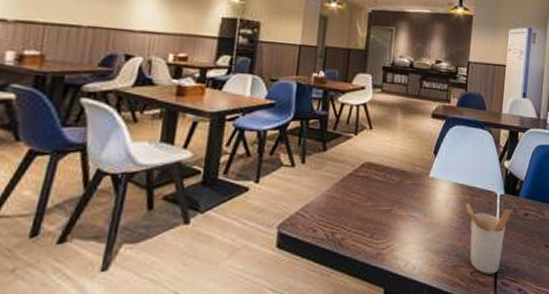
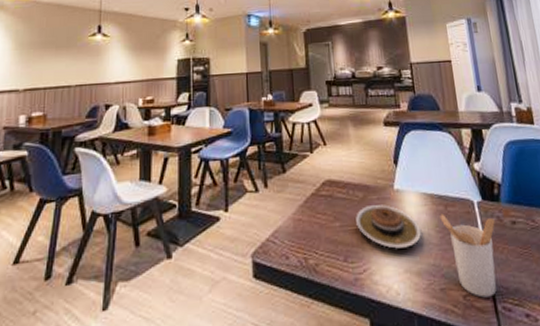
plate: none [388,190,446,230] -> present [356,205,421,249]

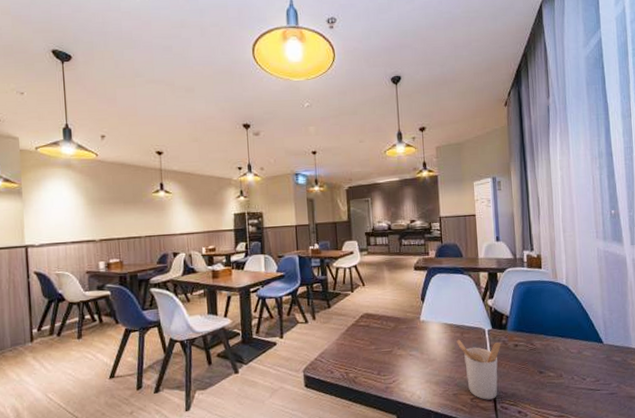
plate: present [356,205,421,249] -> none [388,332,441,366]

